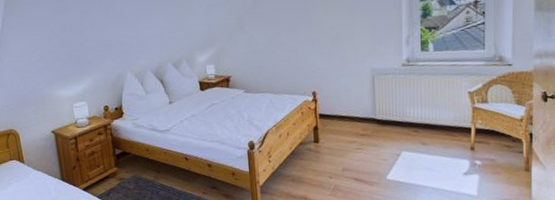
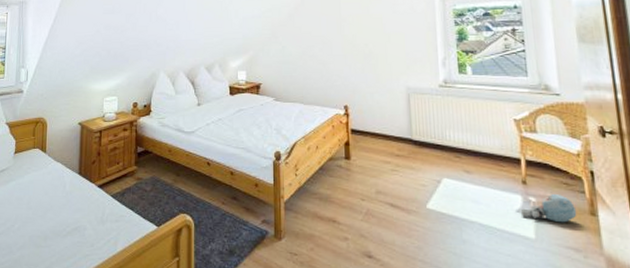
plush toy: none [467,156,514,181] -> present [520,194,577,223]

